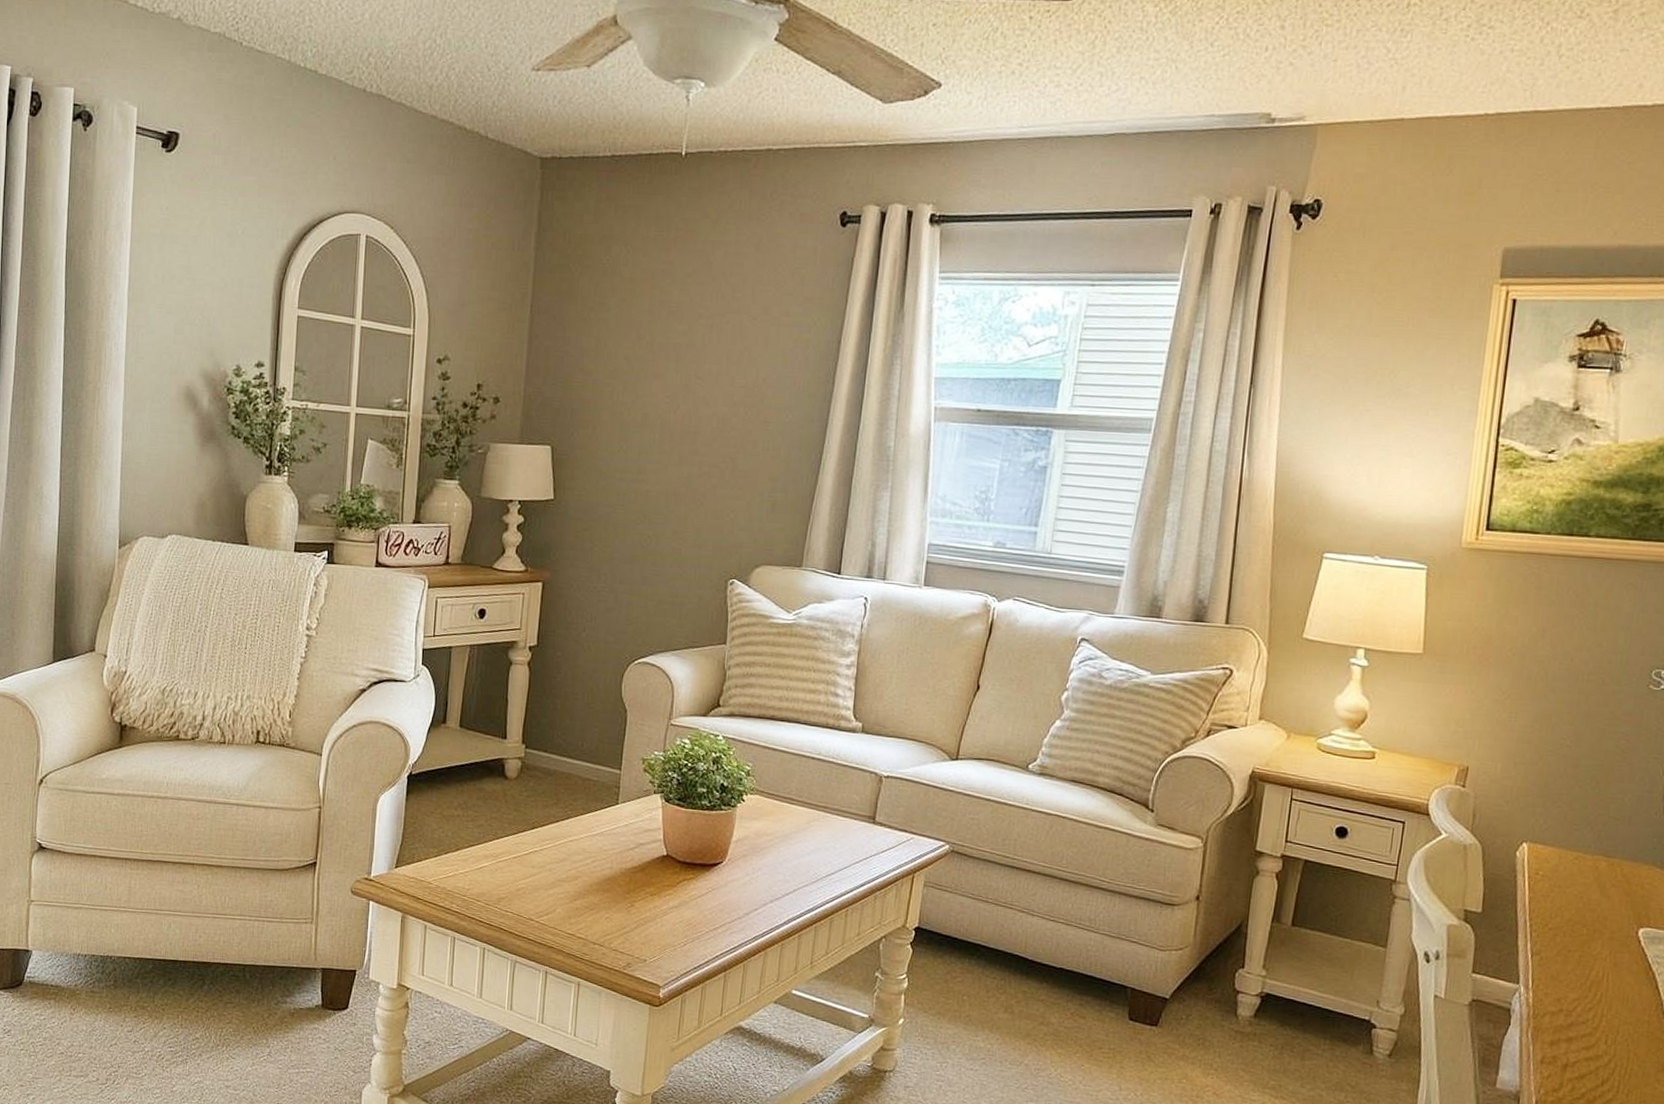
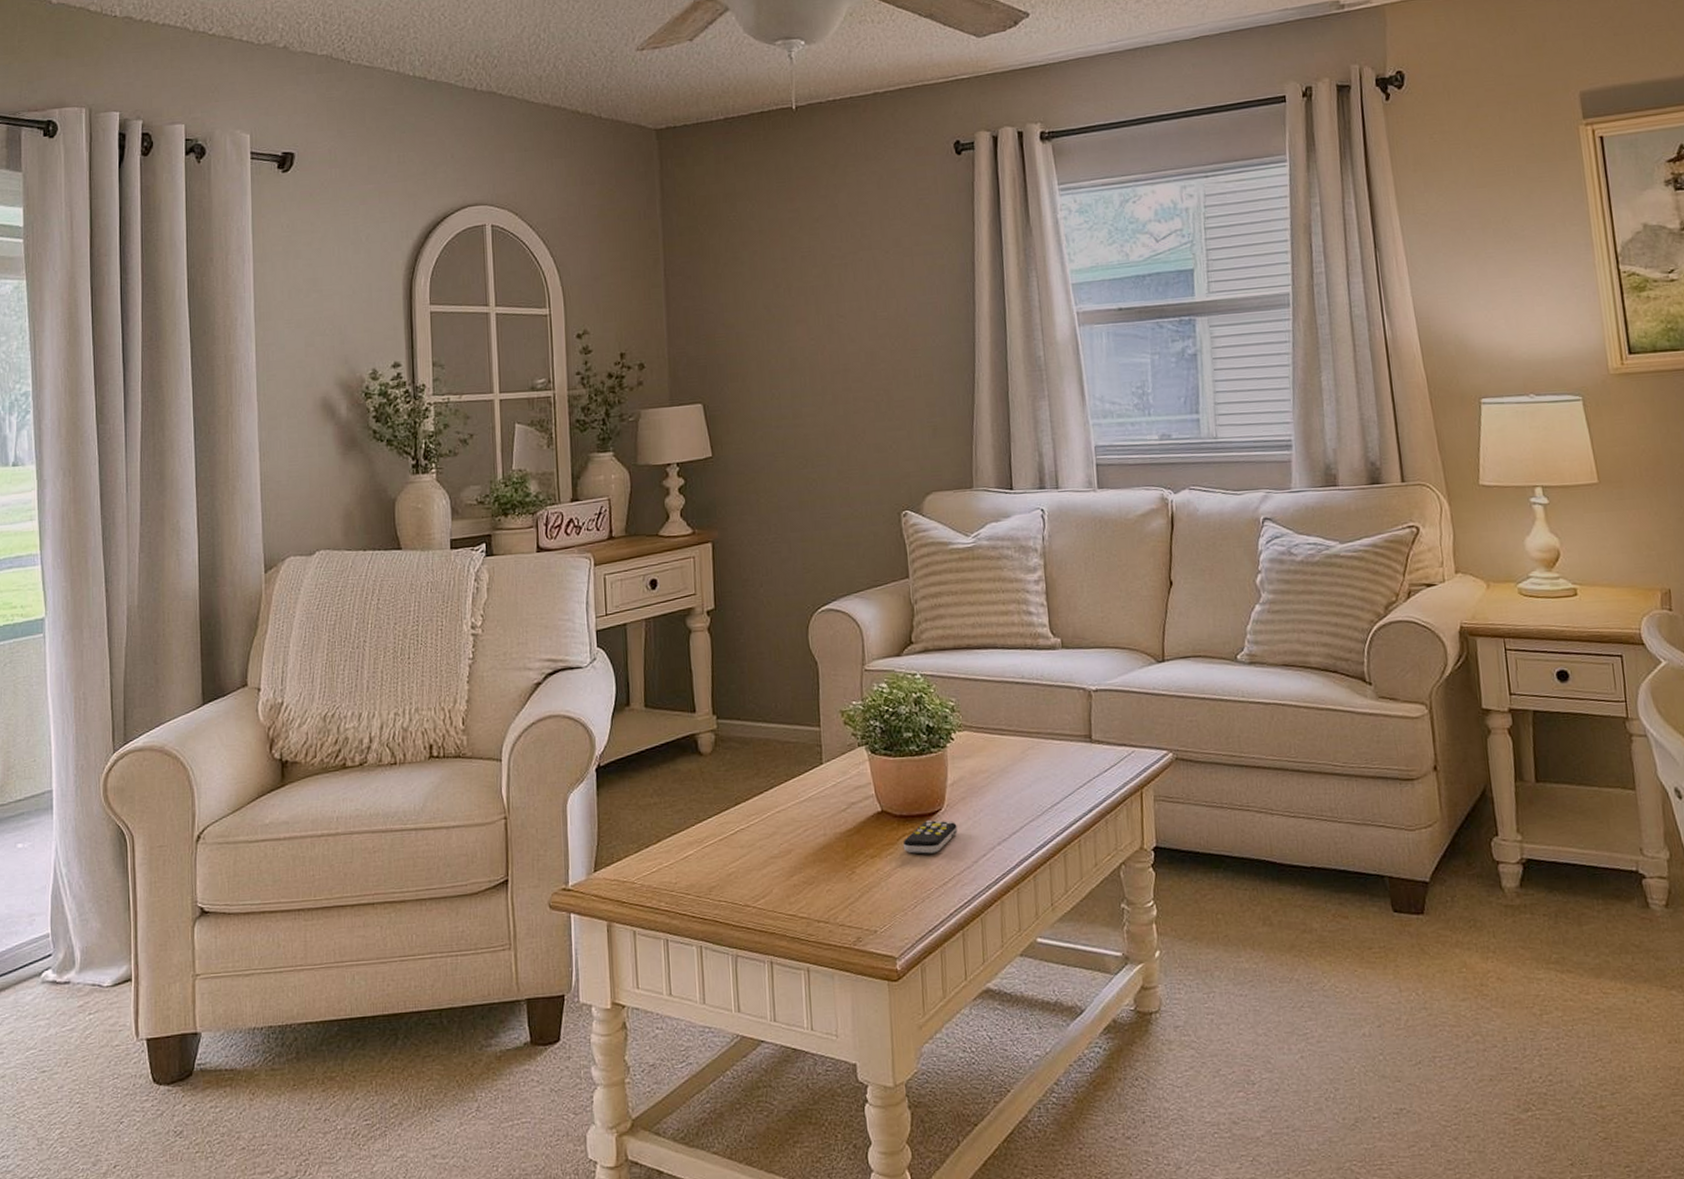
remote control: none [682,870,735,901] -> present [902,819,958,854]

